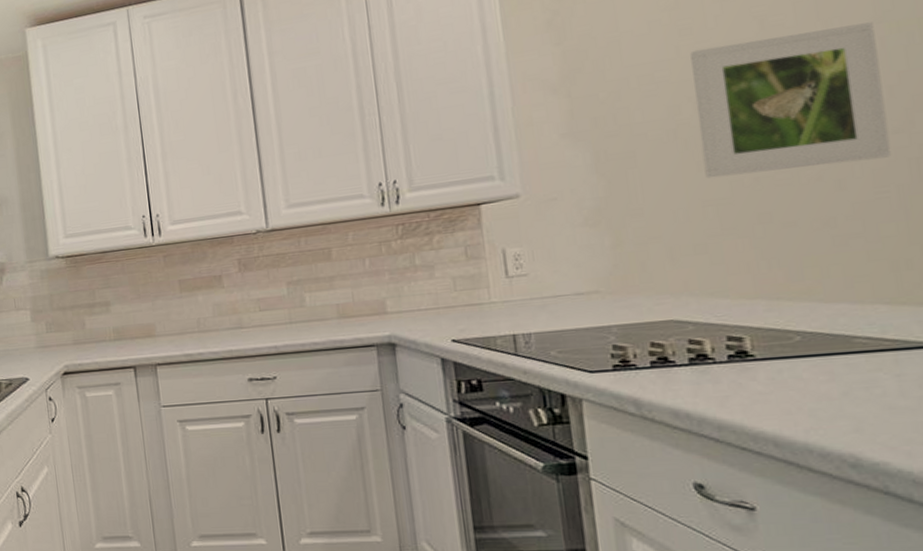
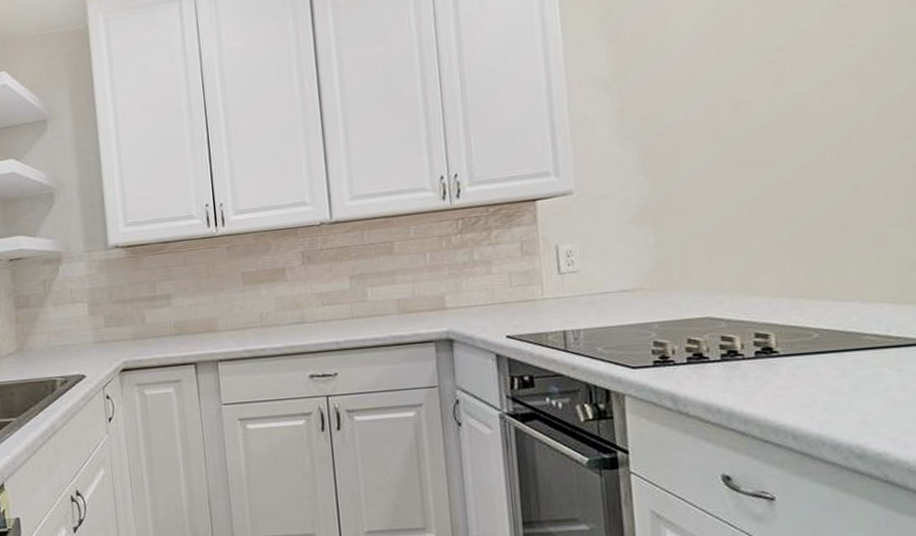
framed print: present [690,22,892,179] -> none [730,33,901,180]

